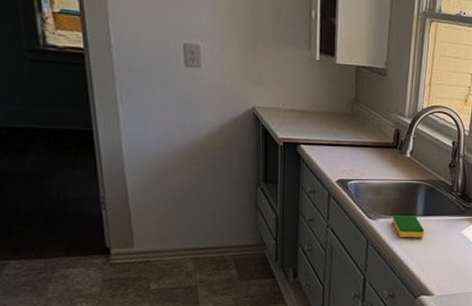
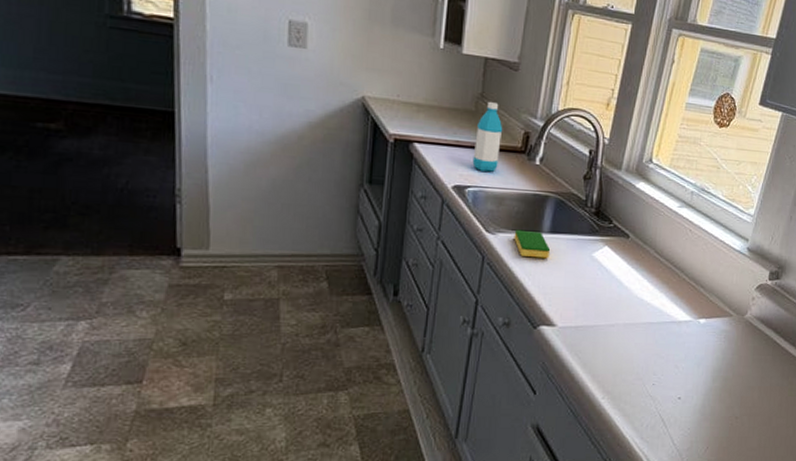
water bottle: none [352,104,377,166] -> present [472,101,503,172]

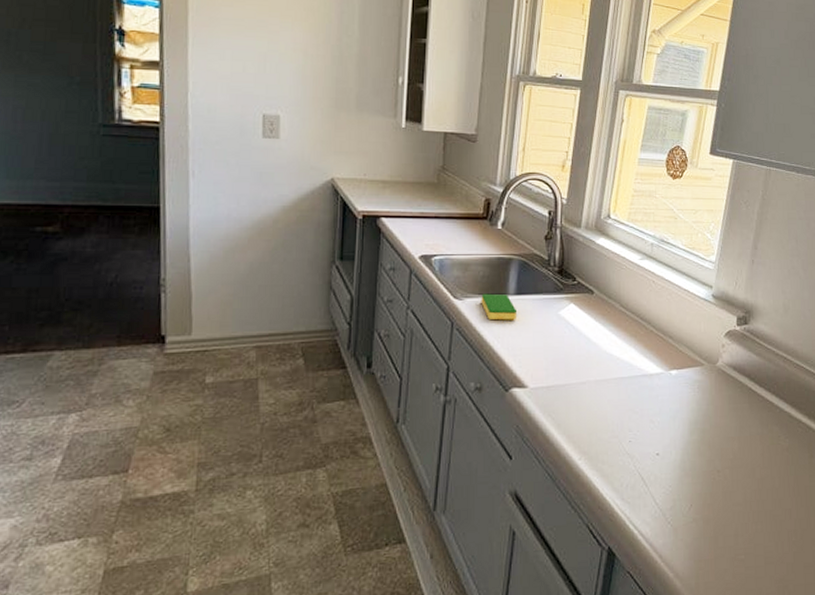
water bottle: present [472,101,503,172] -> none [437,172,465,239]

